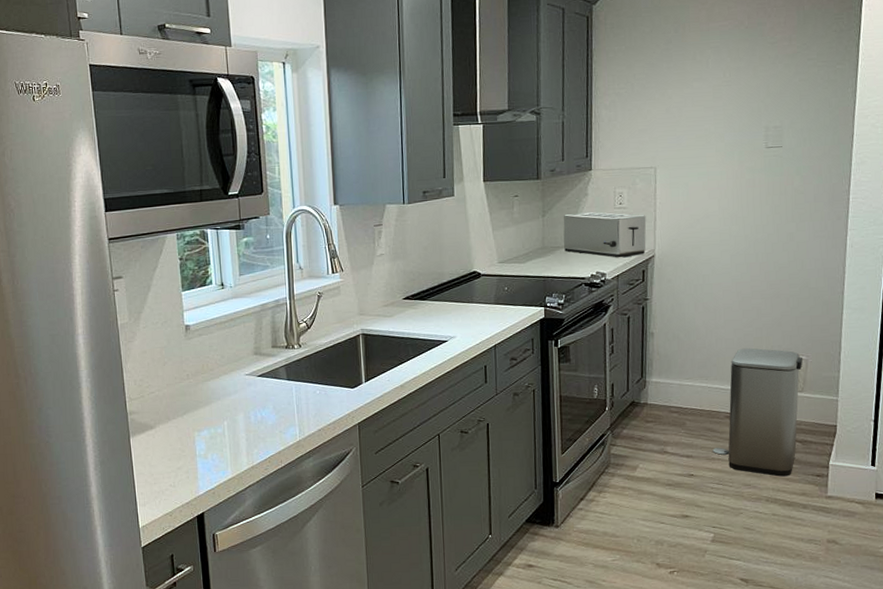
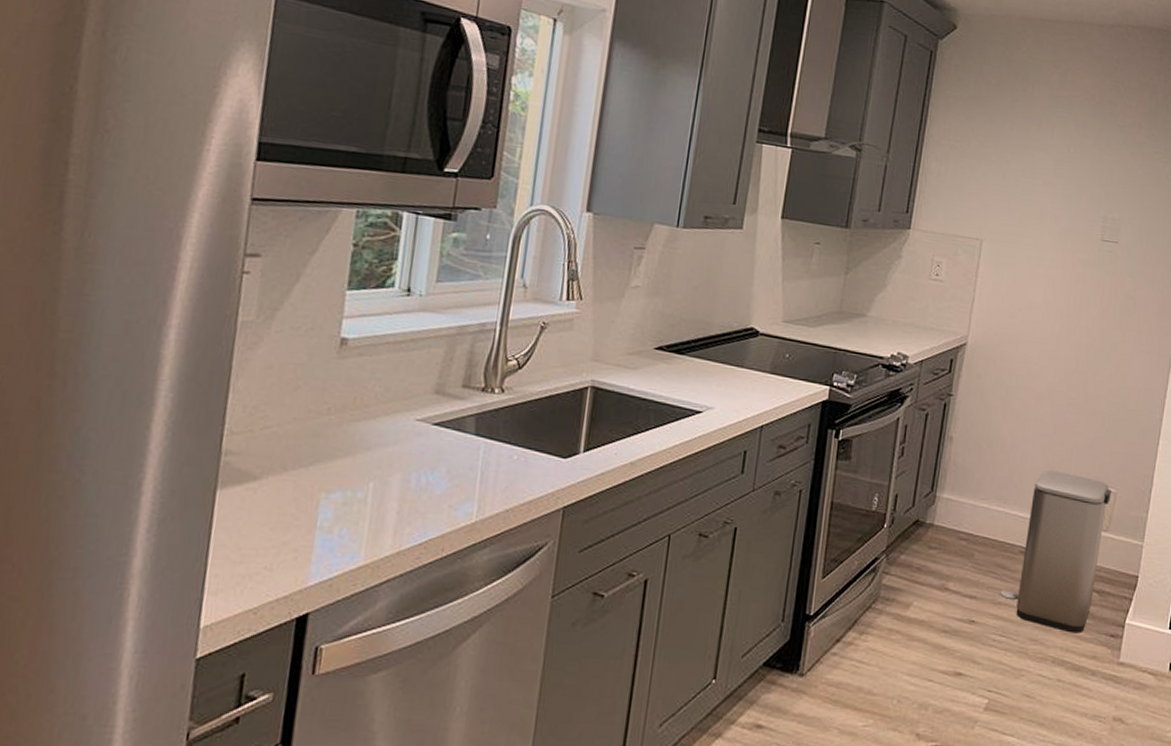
toaster: present [563,211,647,258] -> none [863,275,964,341]

